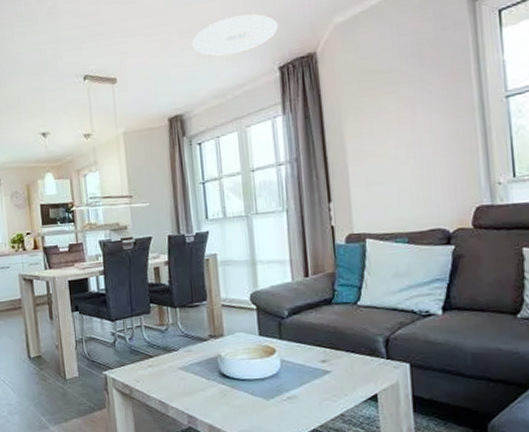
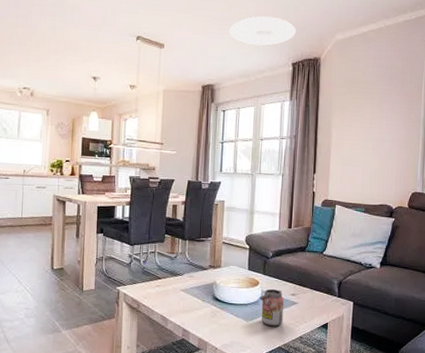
beverage can: none [279,356,315,404] -> present [260,288,285,327]

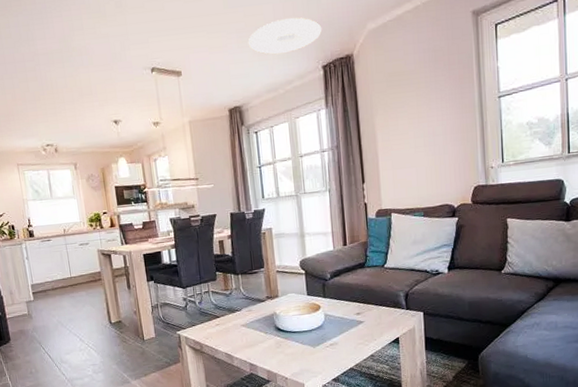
beverage can: present [260,288,285,327] -> none [323,310,352,349]

